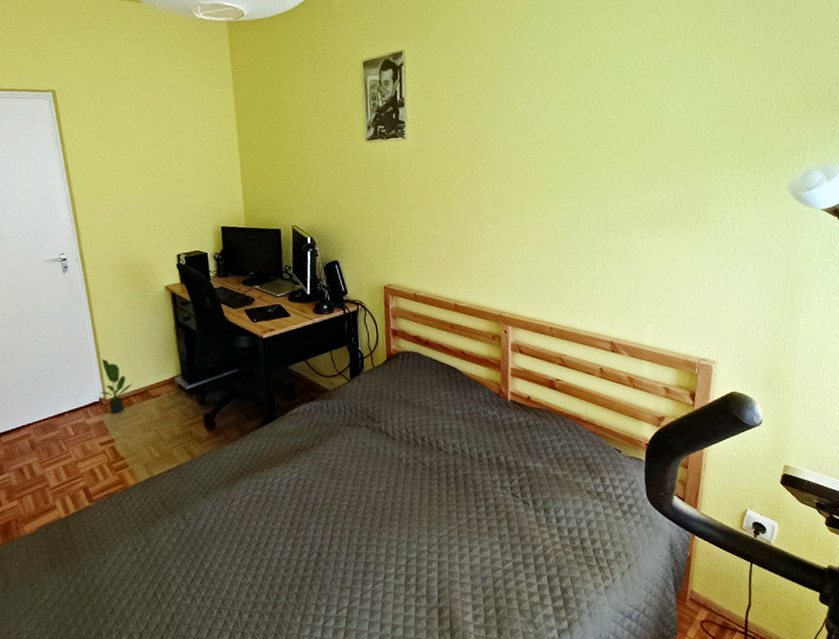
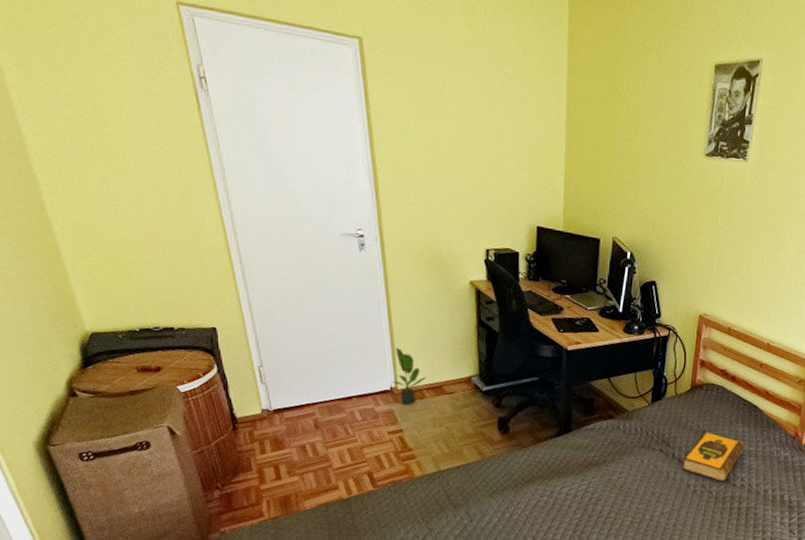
hardback book: none [390,400,451,451] -> present [682,432,745,482]

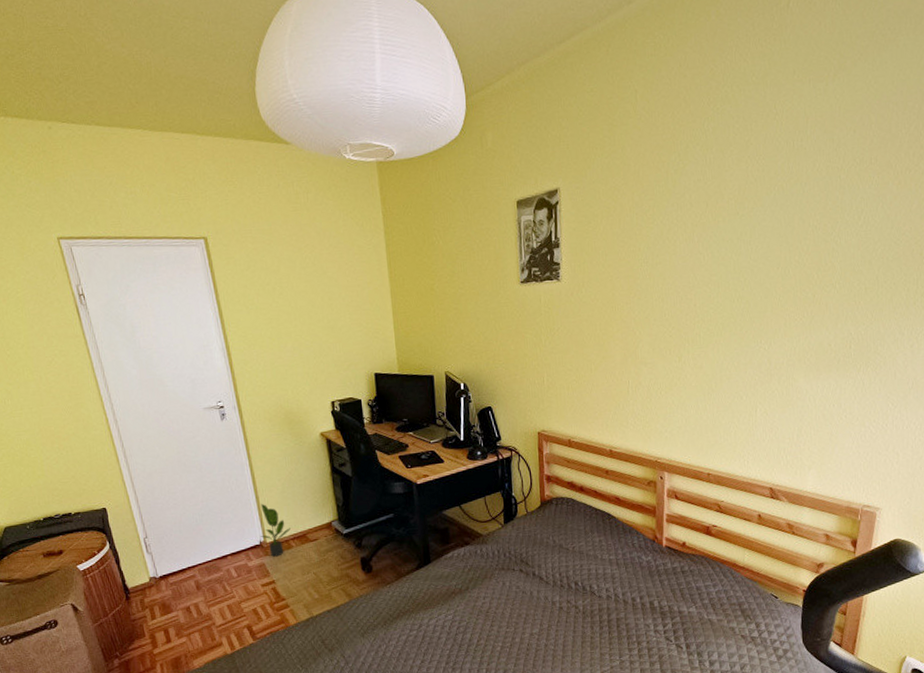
hardback book: present [682,432,745,482] -> none [544,546,605,595]

